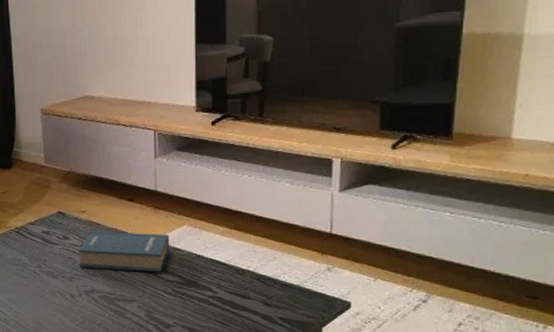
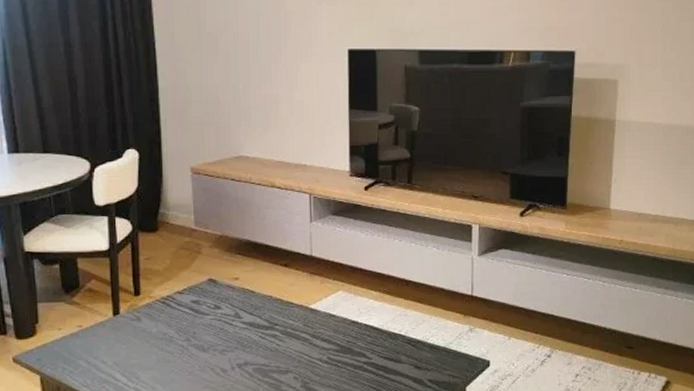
hardback book: present [78,231,170,272] -> none [231,299,326,340]

